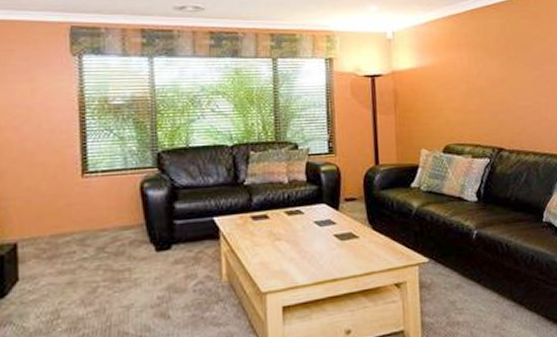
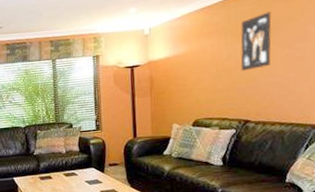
wall art: none [490,28,522,92] -> present [240,11,271,72]

